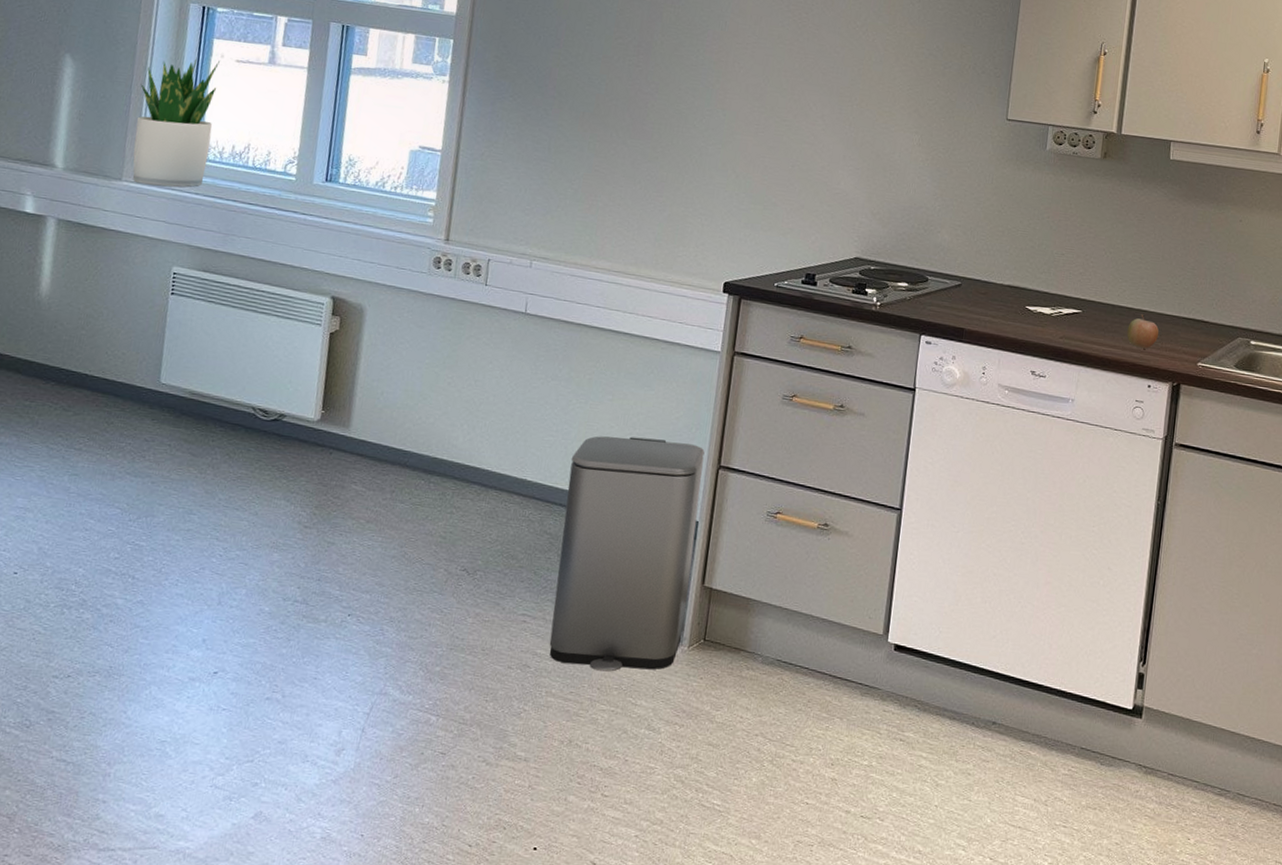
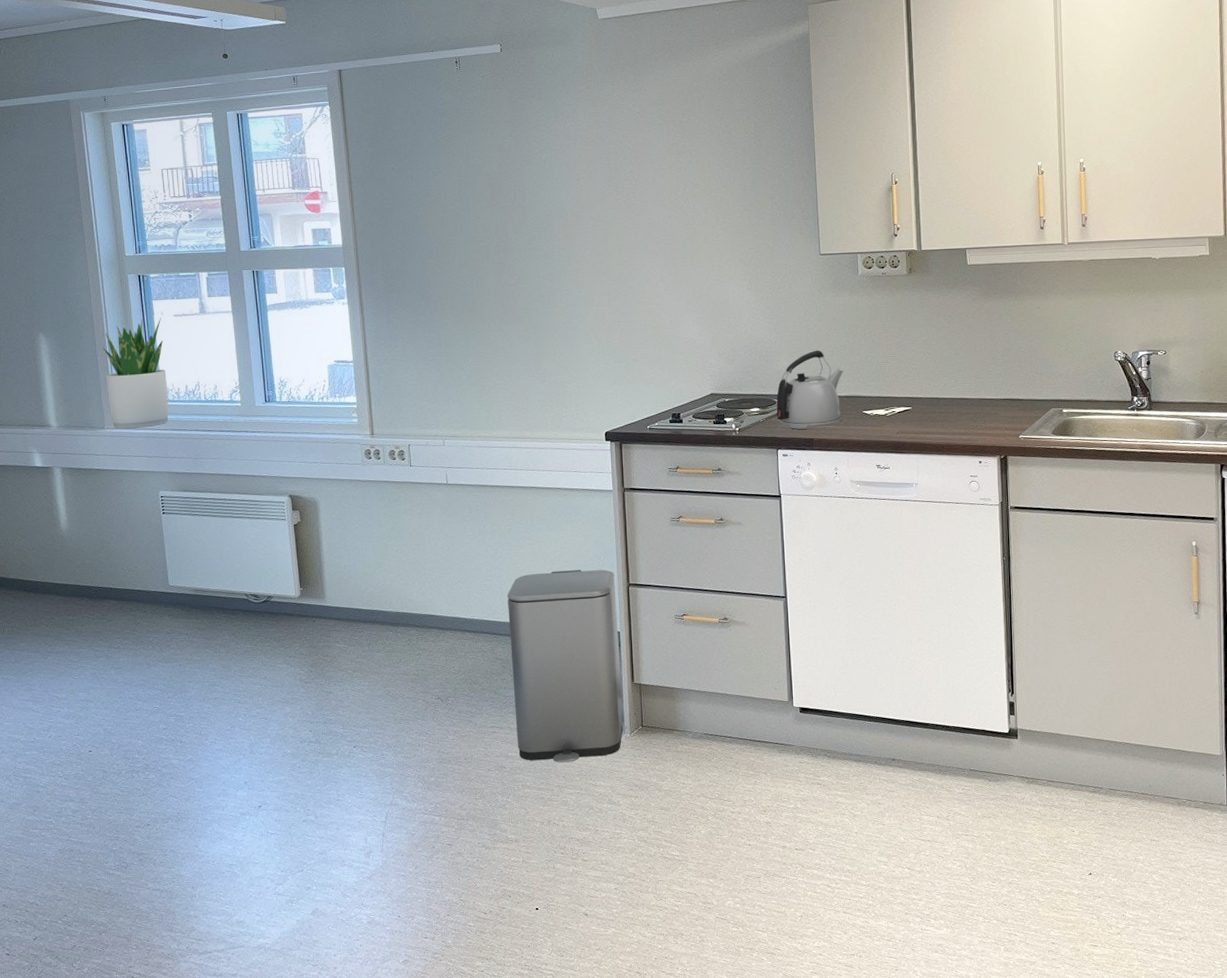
kettle: none [926,227,1012,317] -> present [776,350,844,430]
fruit: present [1127,314,1159,349] -> none [953,402,982,431]

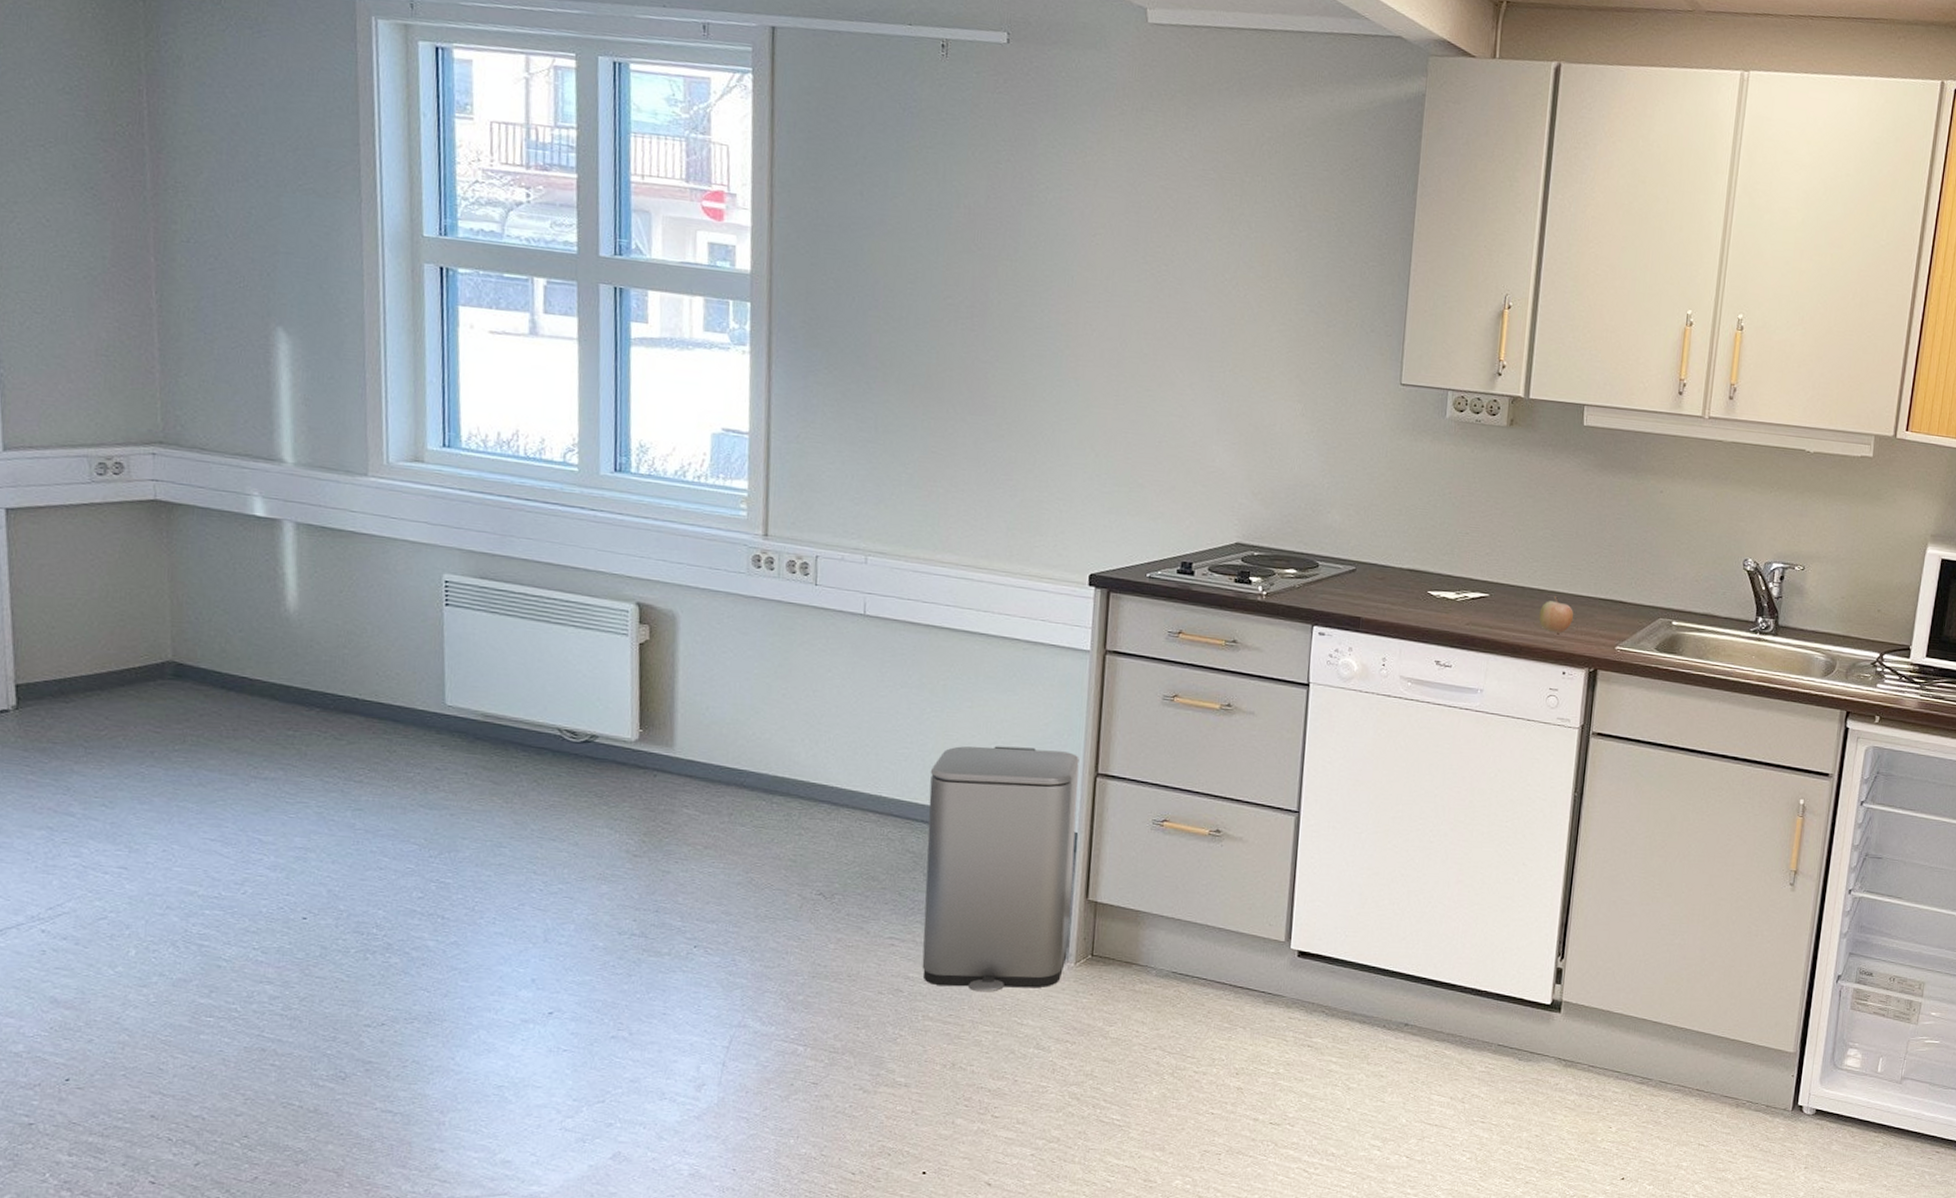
planter: present [103,317,169,430] -> none [375,328,471,483]
kettle: present [776,350,844,430] -> none [1317,505,1411,605]
fruit: none [953,402,982,431] -> present [1539,596,1574,634]

